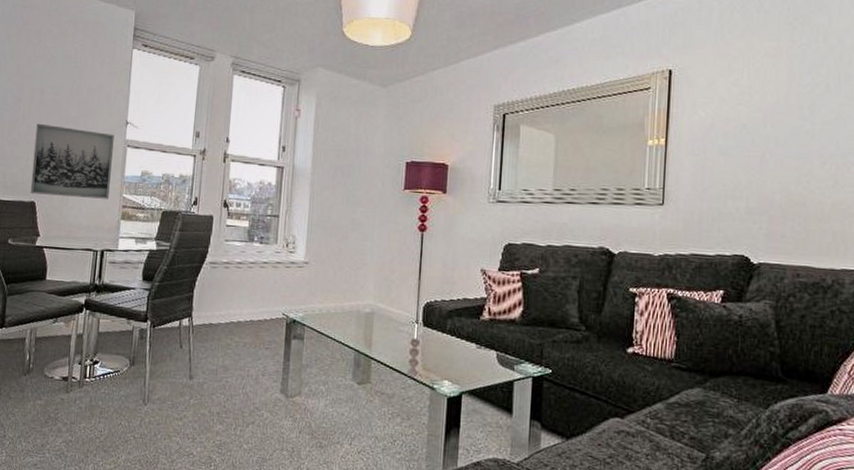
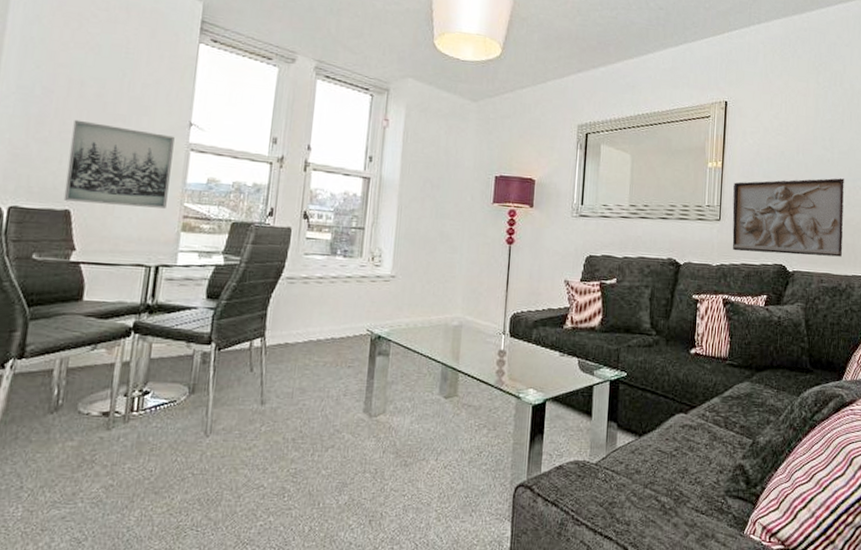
wall relief: none [679,153,830,247] -> present [732,178,844,257]

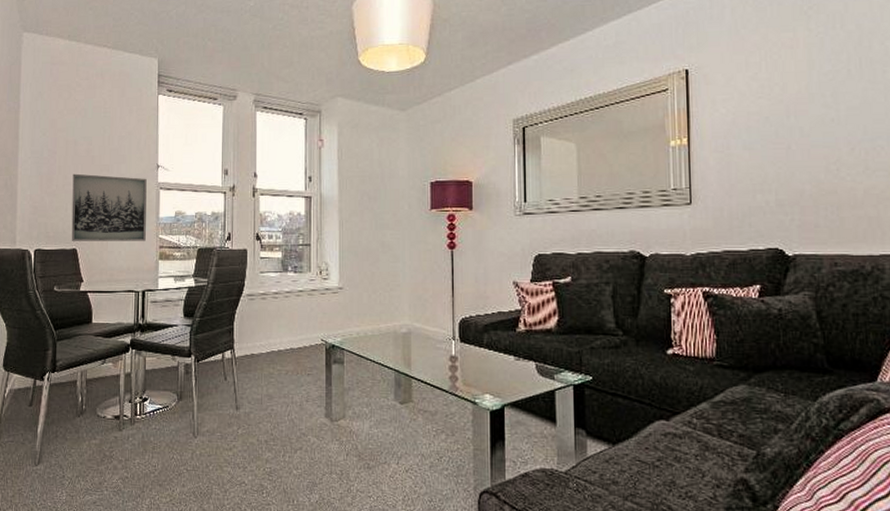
wall relief: present [732,178,844,257] -> none [705,139,864,237]

